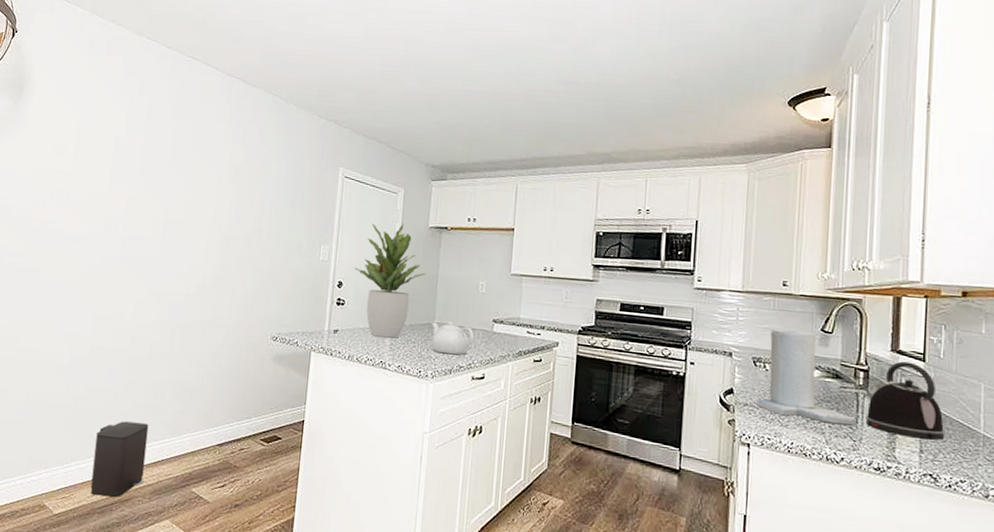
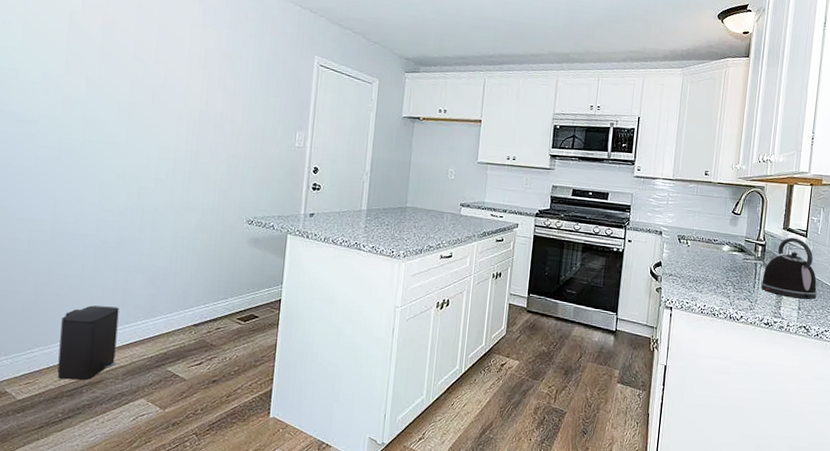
potted plant: present [354,223,427,339] -> none [329,112,400,222]
teapot: present [431,321,475,355] -> none [403,205,444,236]
paper towel: present [756,329,856,426] -> none [679,212,754,290]

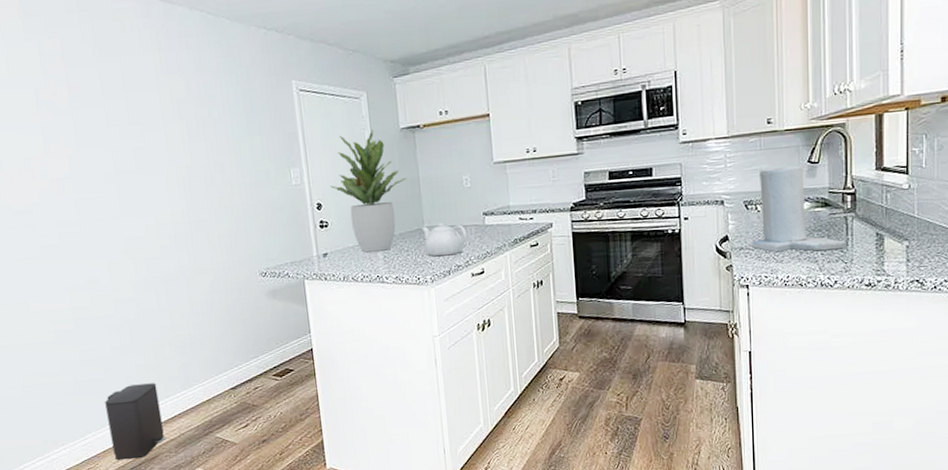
potted plant: none [329,112,400,222] -> present [330,129,407,253]
teapot: none [403,205,444,236] -> present [421,222,468,257]
paper towel: none [679,212,754,290] -> present [751,165,847,253]
kettle: present [761,237,818,300] -> none [855,177,929,250]

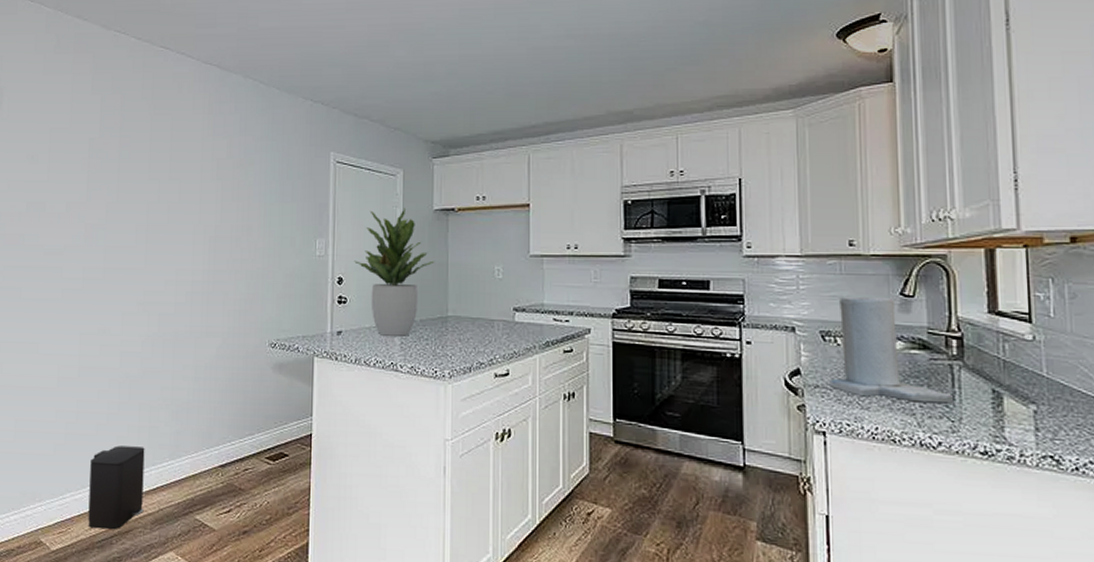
teapot: present [421,222,468,257] -> none [445,313,494,351]

